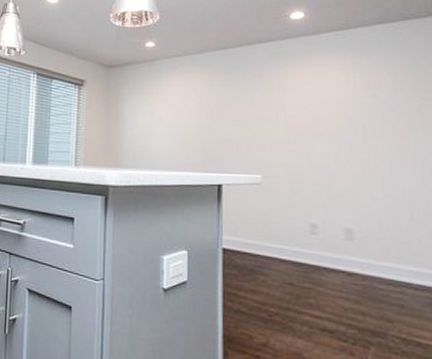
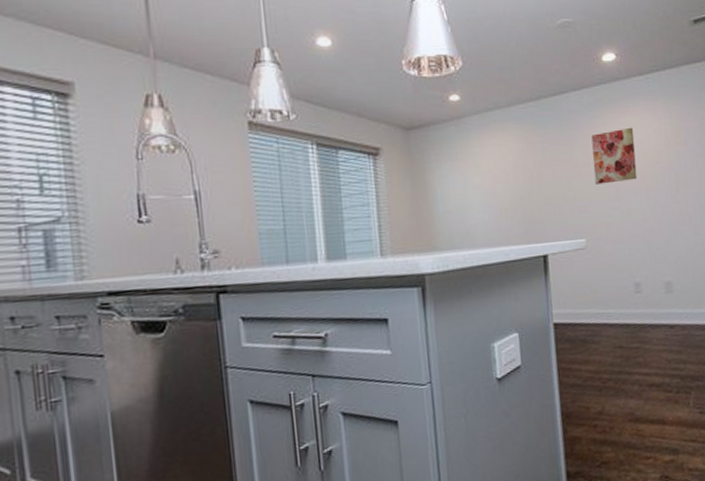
wall art: none [274,78,320,127] -> present [591,127,638,185]

